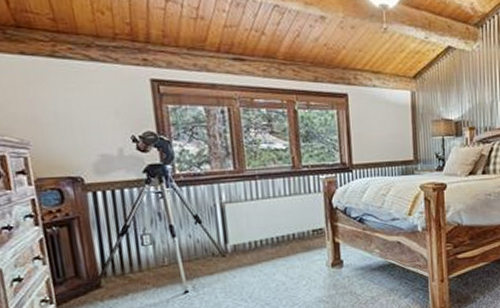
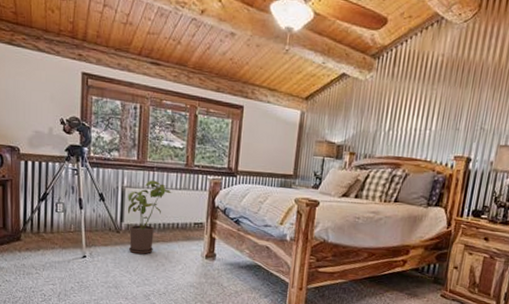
house plant: none [229,190,282,278] -> present [127,180,173,255]

